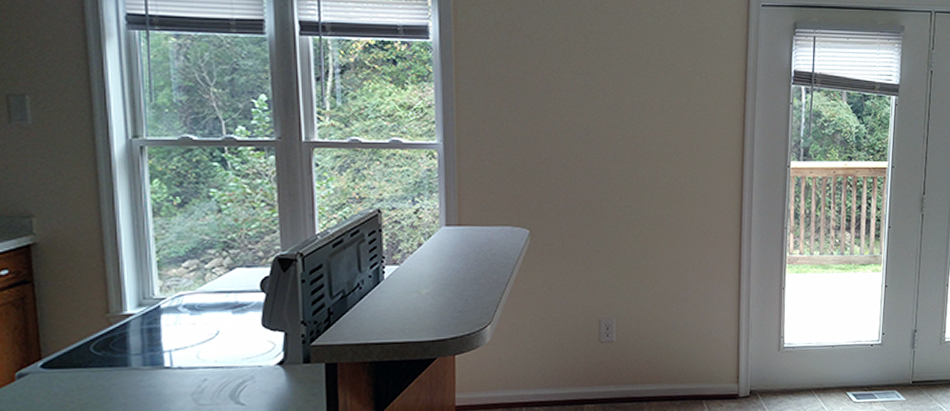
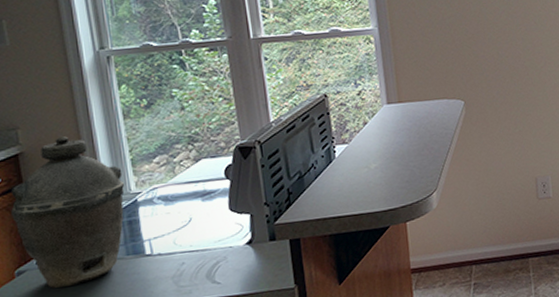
kettle: none [17,230,148,395] -> present [10,136,125,288]

